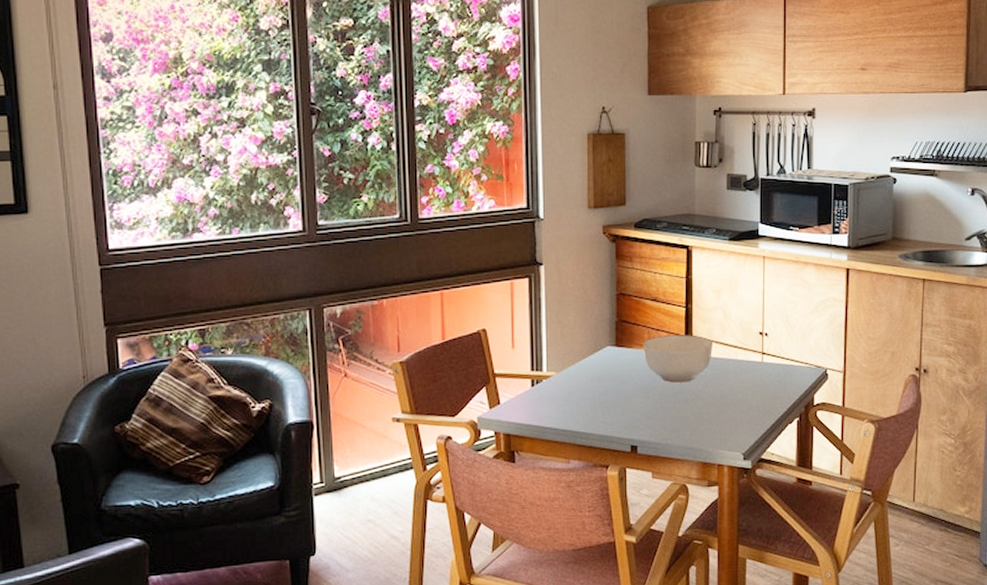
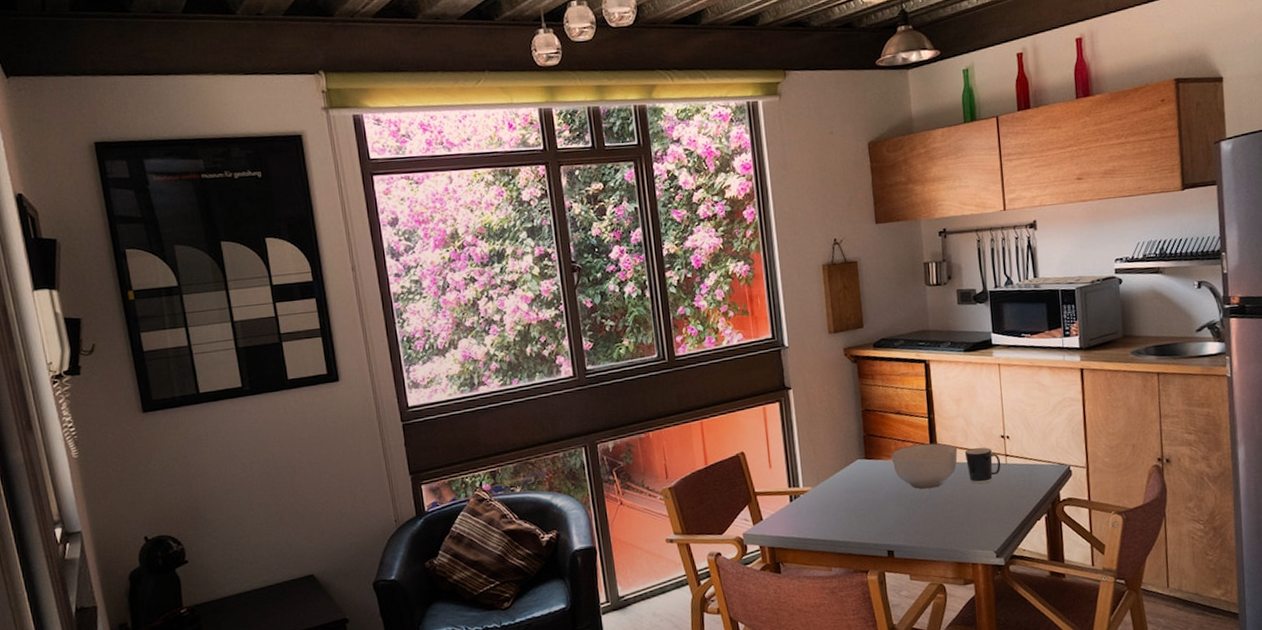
mug: none [720,342,757,382] -> present [964,447,1001,484]

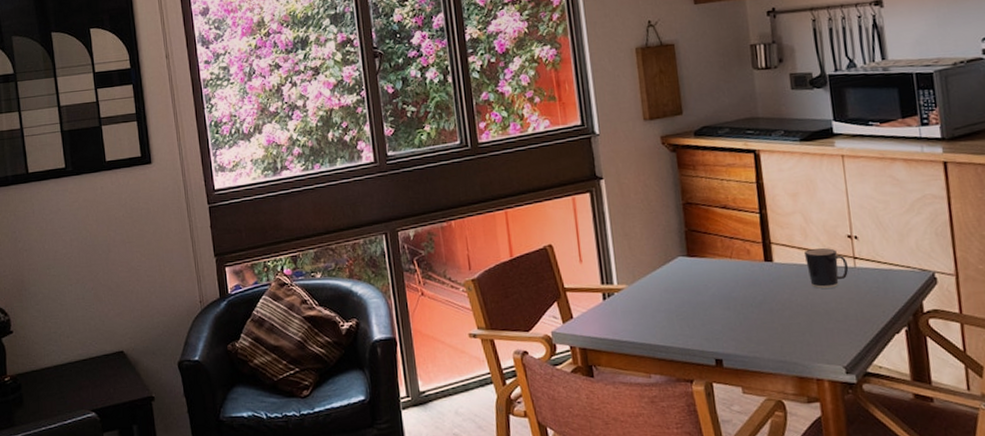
bowl: present [891,443,958,489] -> none [717,241,796,292]

